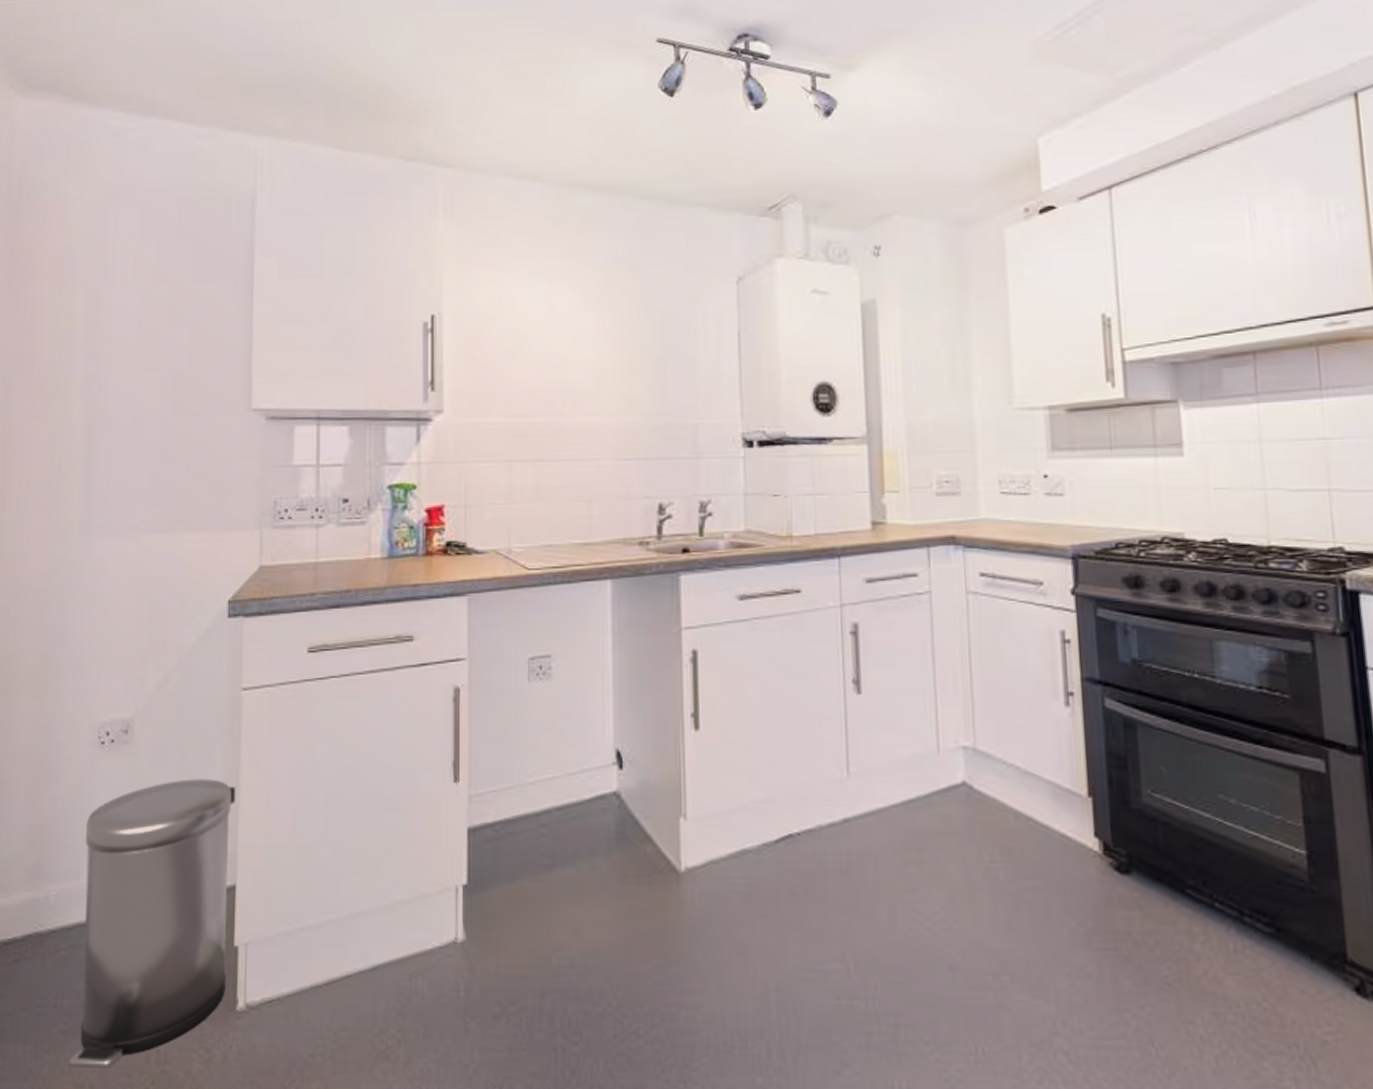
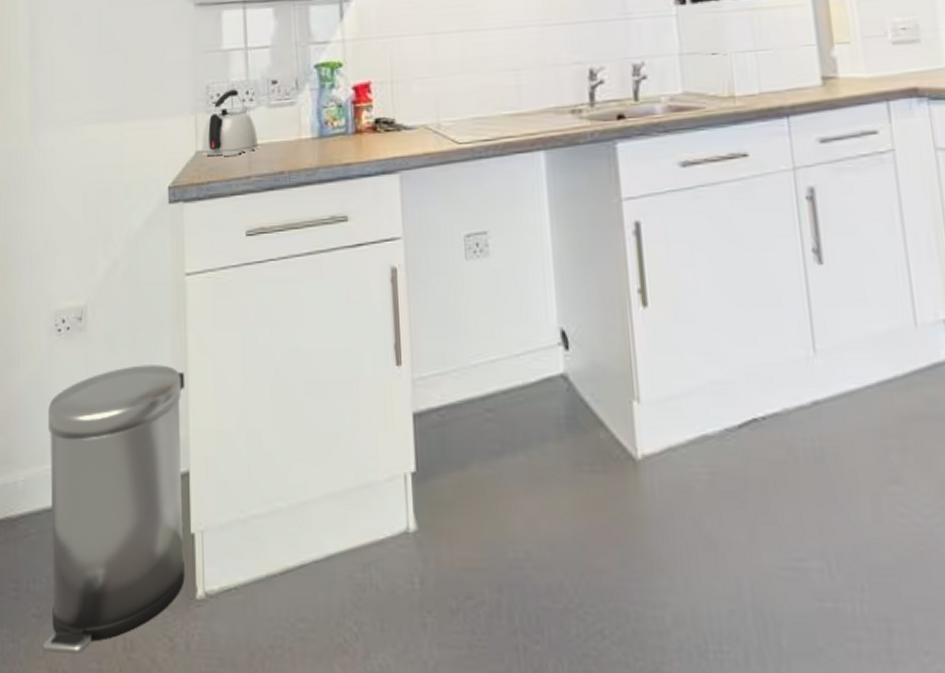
kettle: none [265,505,326,573] -> present [201,89,259,157]

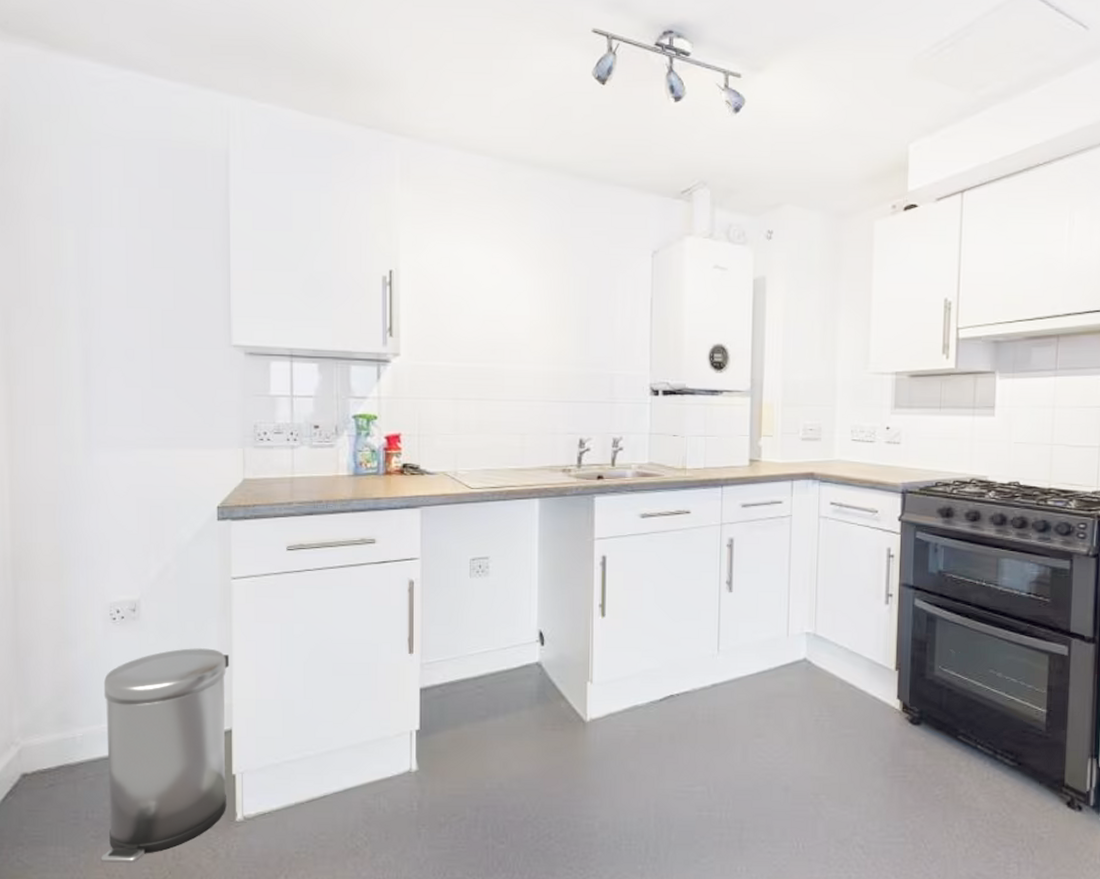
kettle: present [201,89,259,157] -> none [248,430,301,486]

